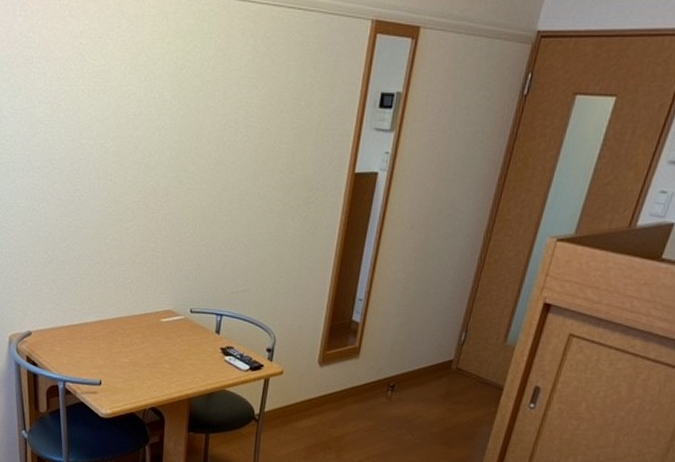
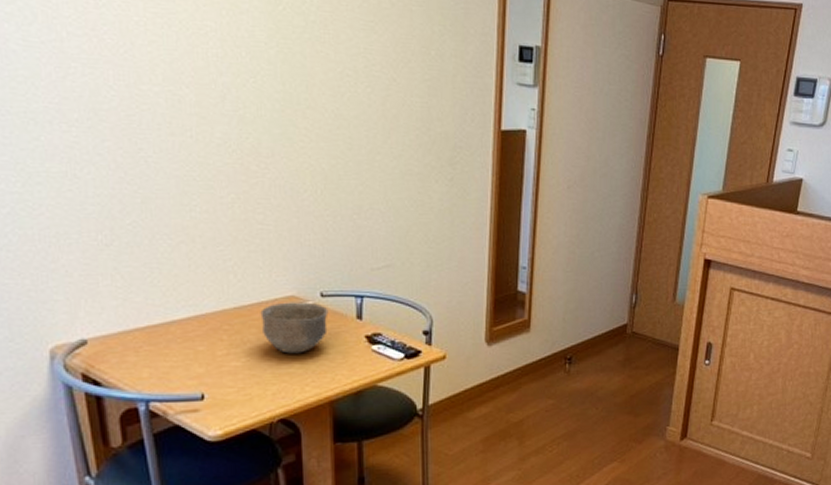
bowl: none [145,314,195,357] -> present [260,302,329,354]

